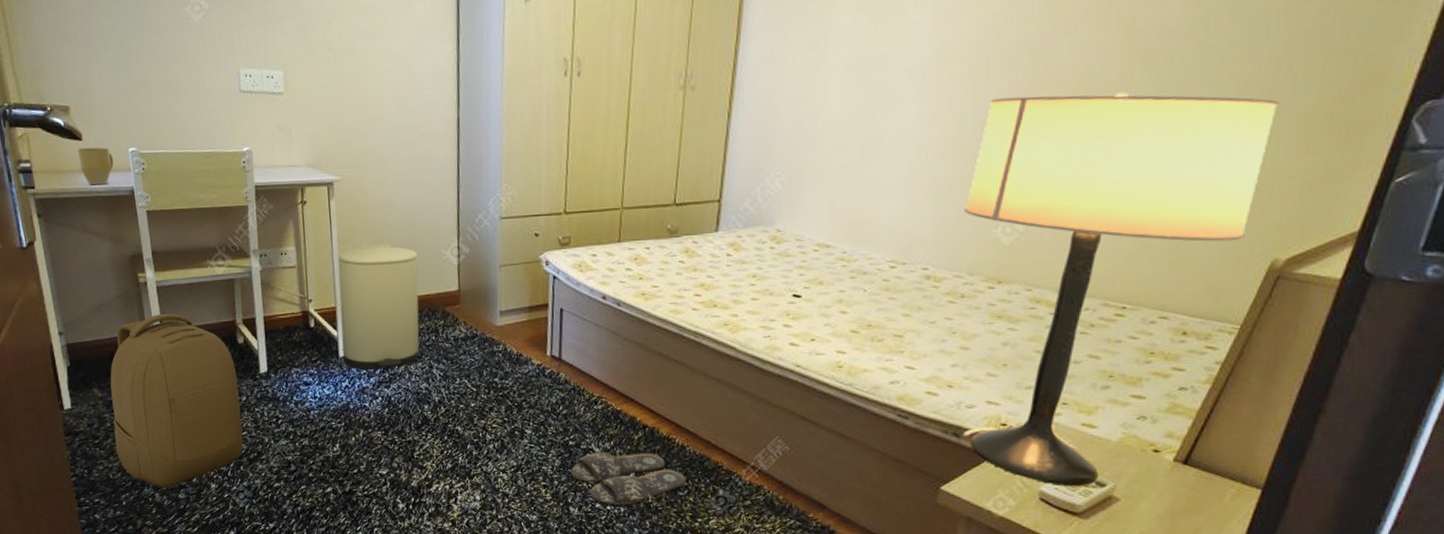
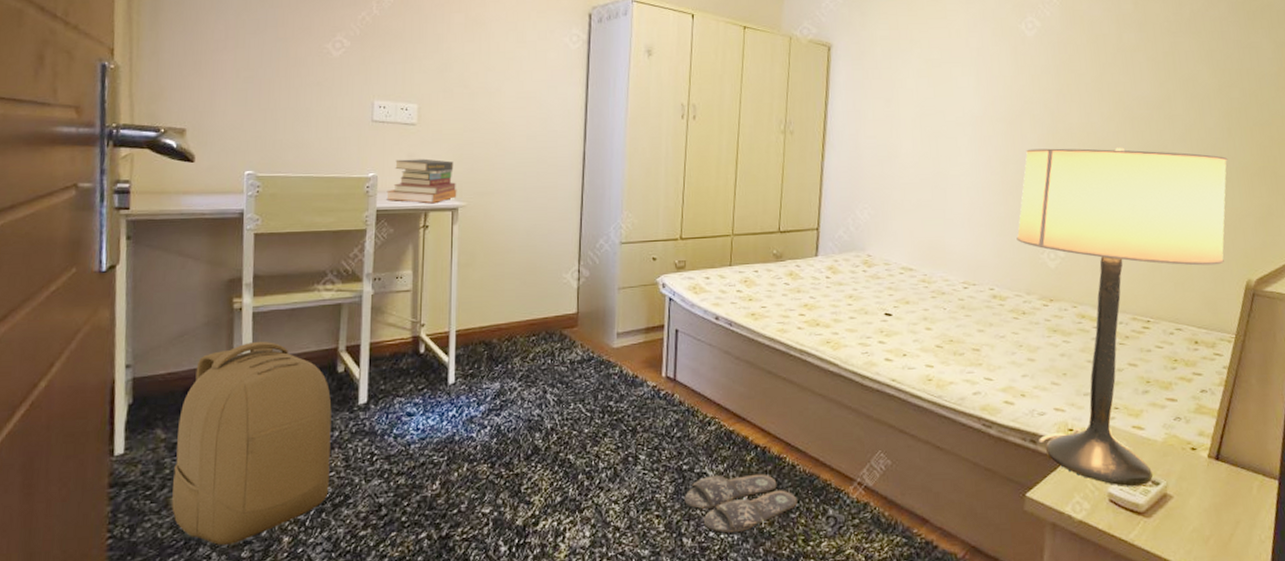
mug: present [77,147,114,185] -> none [186,169,227,207]
books: none [262,130,331,179] -> present [386,158,457,204]
pedal bin: present [338,244,420,370] -> none [452,267,538,397]

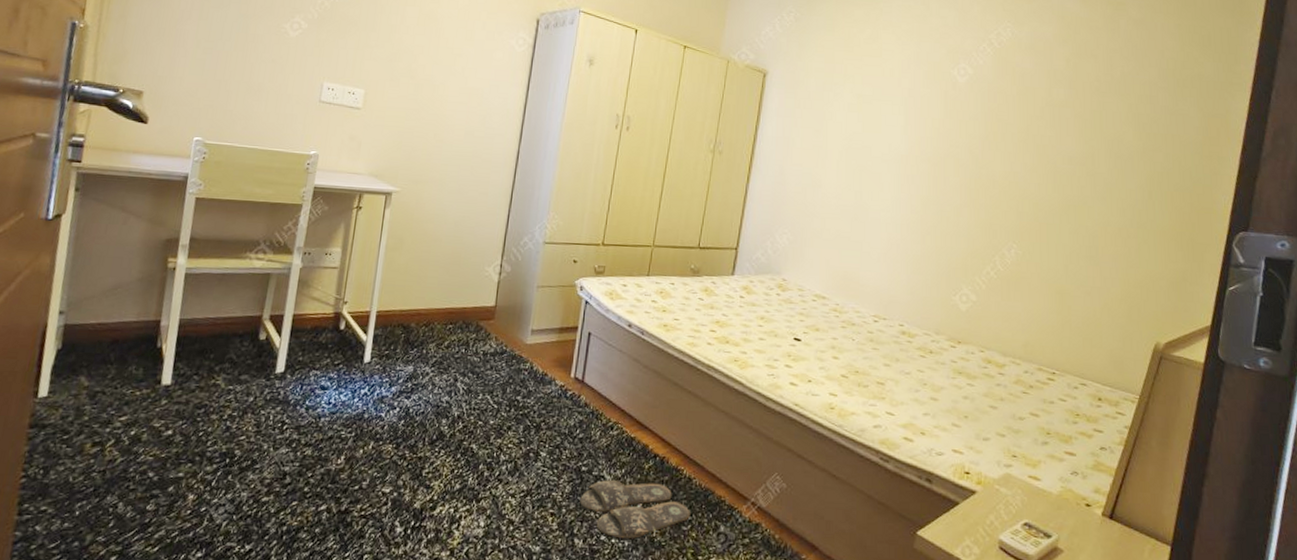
backpack: present [172,341,332,546] -> none [86,301,250,497]
books: present [386,158,457,204] -> none [324,140,393,187]
table lamp: present [1016,147,1228,486] -> none [930,192,1146,536]

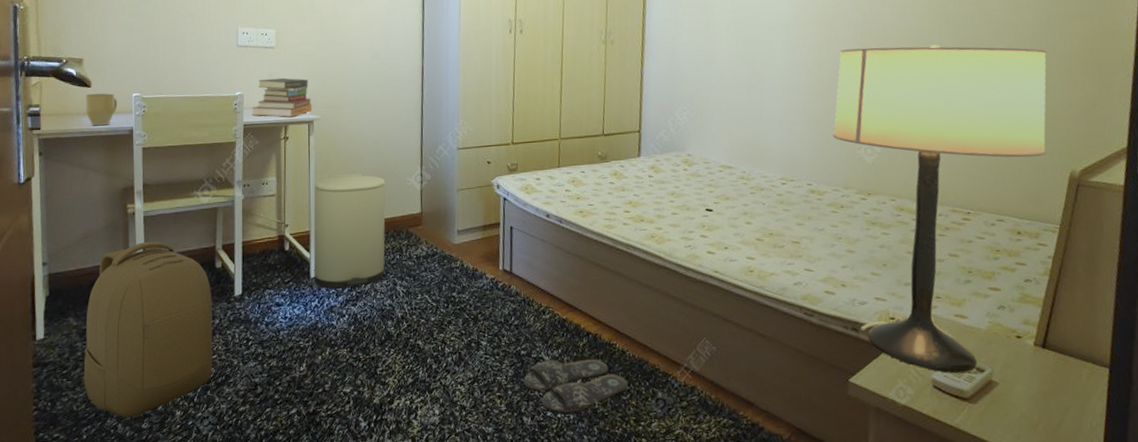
backpack: none [86,301,250,497] -> present [84,241,212,418]
mug: none [137,130,176,168] -> present [85,93,118,126]
books: none [324,140,393,187] -> present [252,77,312,118]
pedal bin: none [367,253,462,378] -> present [313,173,386,289]
table lamp: none [930,192,1146,536] -> present [833,44,1048,373]

